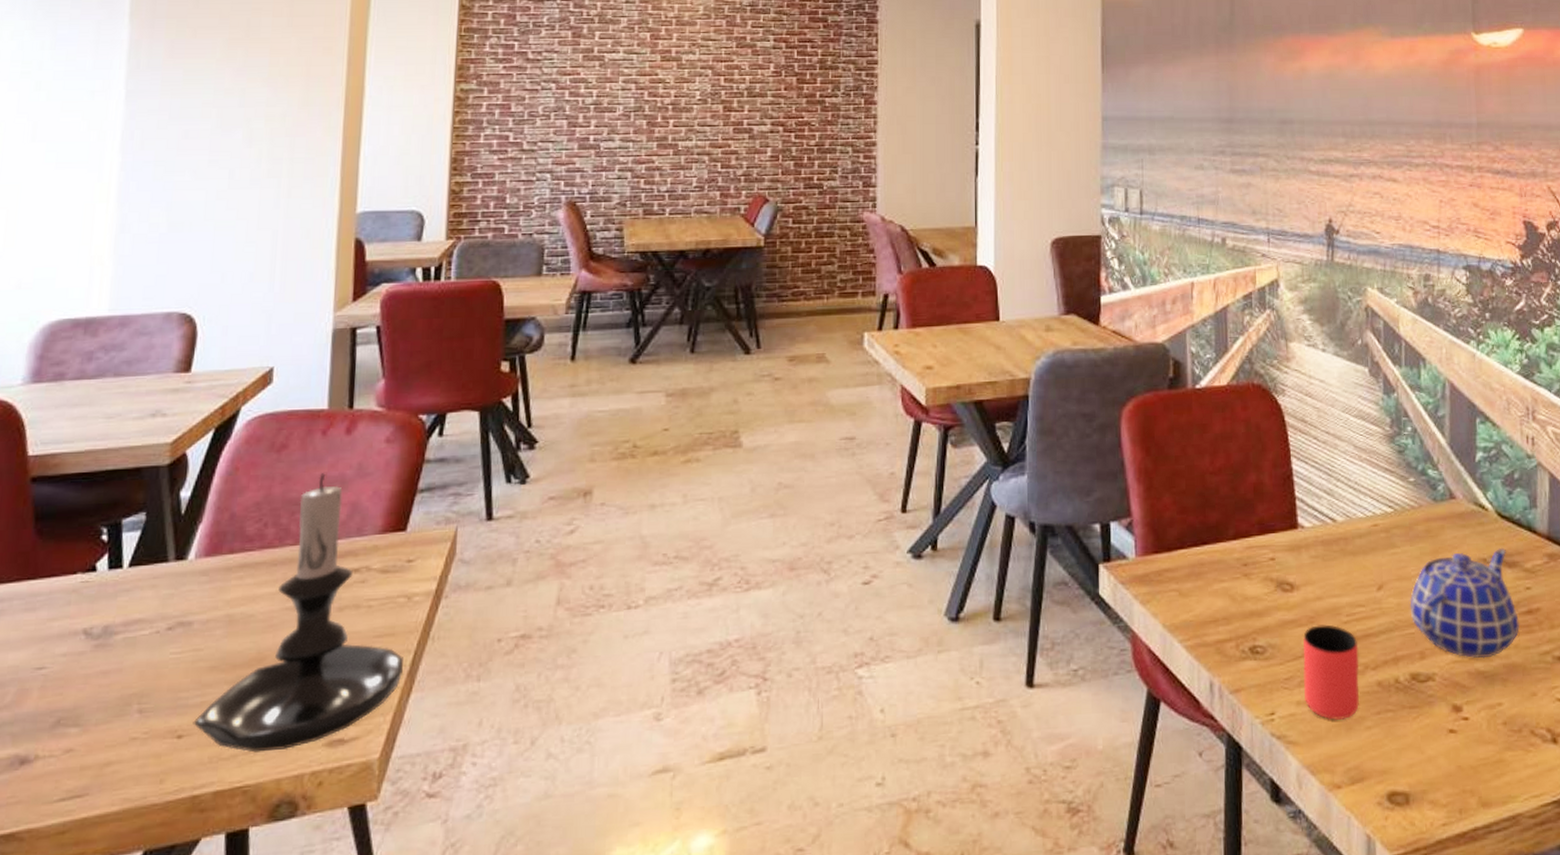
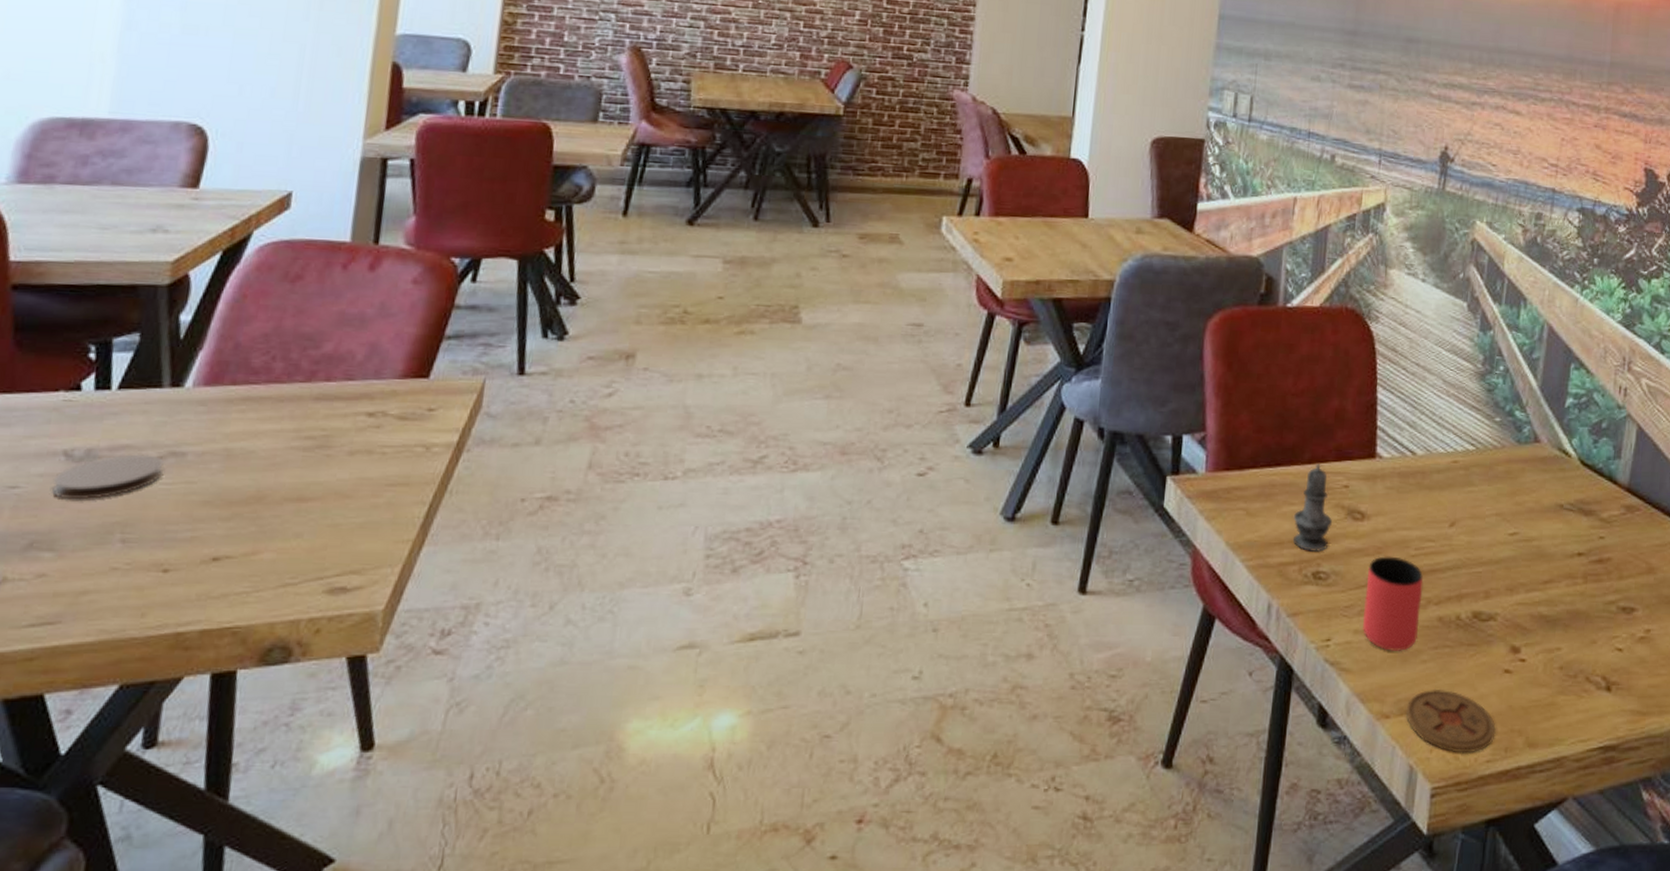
coaster: none [75,627,173,676] -> present [52,454,164,500]
candle holder: present [193,473,405,753] -> none [181,309,418,594]
salt shaker: none [1224,539,1264,627] -> present [1292,463,1333,552]
coaster: none [1356,754,1448,819] -> present [1406,688,1496,753]
teapot: present [1409,547,1520,659] -> none [1480,495,1589,603]

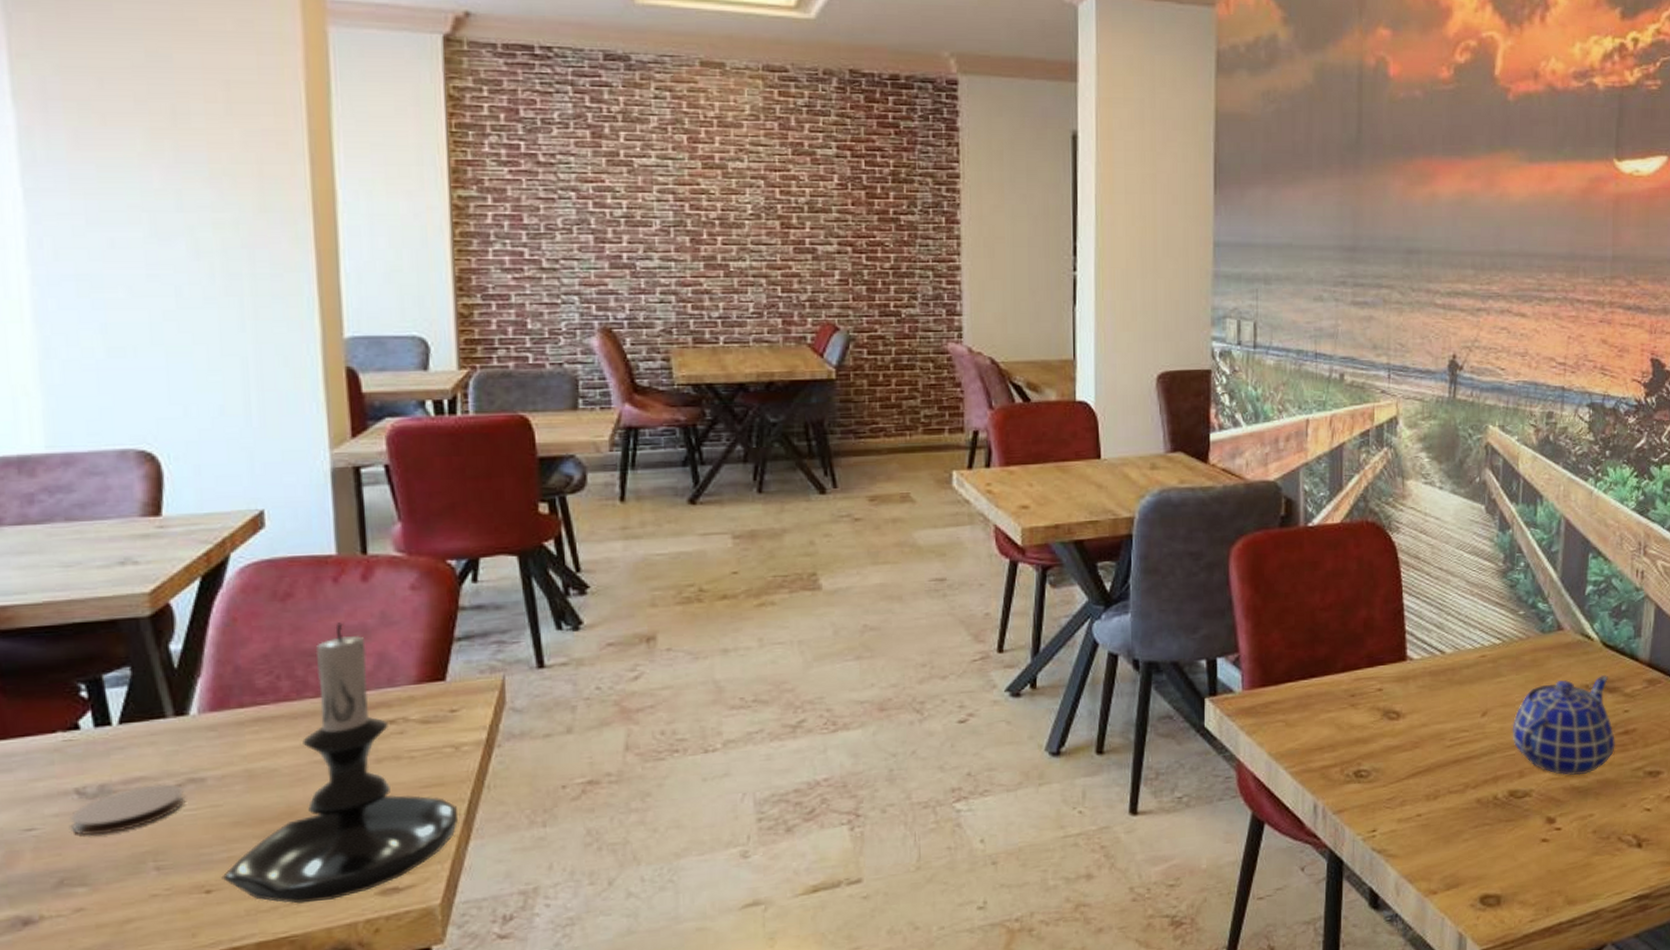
candle holder: none [181,309,418,594] -> present [221,623,459,904]
salt shaker: present [1292,463,1333,552] -> none [1331,671,1370,753]
cup: present [1362,556,1424,651] -> none [1405,749,1460,835]
coaster: present [1406,688,1496,753] -> none [1452,862,1537,918]
teapot: none [1480,495,1589,603] -> present [1512,674,1616,775]

